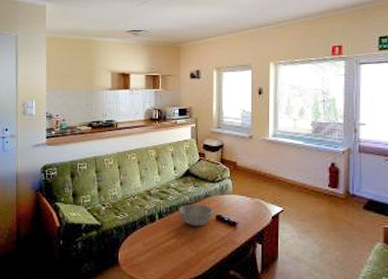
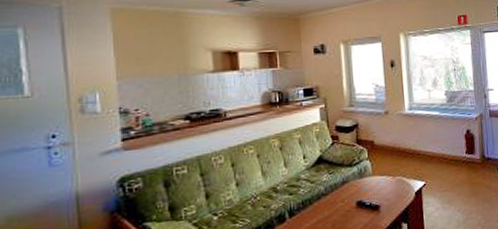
bowl: present [178,203,213,227] -> none [312,192,353,219]

